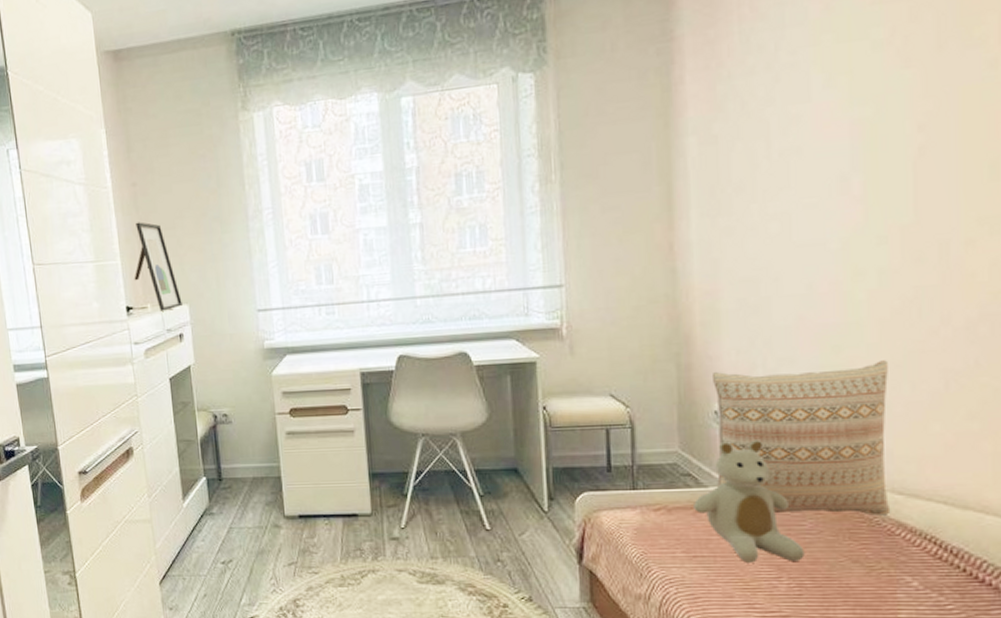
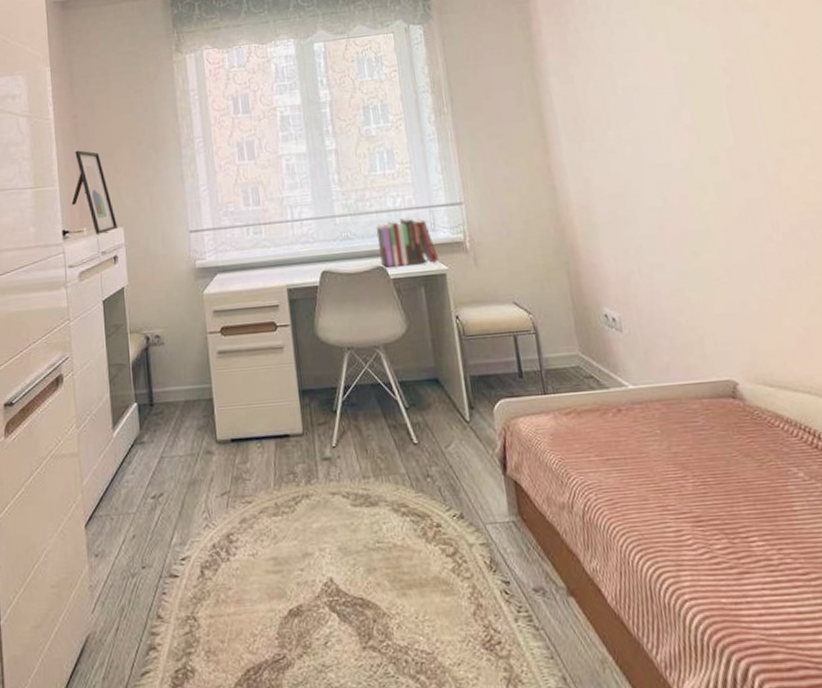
books: none [460,301,529,353] -> present [375,218,438,267]
stuffed bear: present [694,439,805,563] -> none [599,340,703,463]
pillow: present [711,360,889,515] -> none [597,263,766,412]

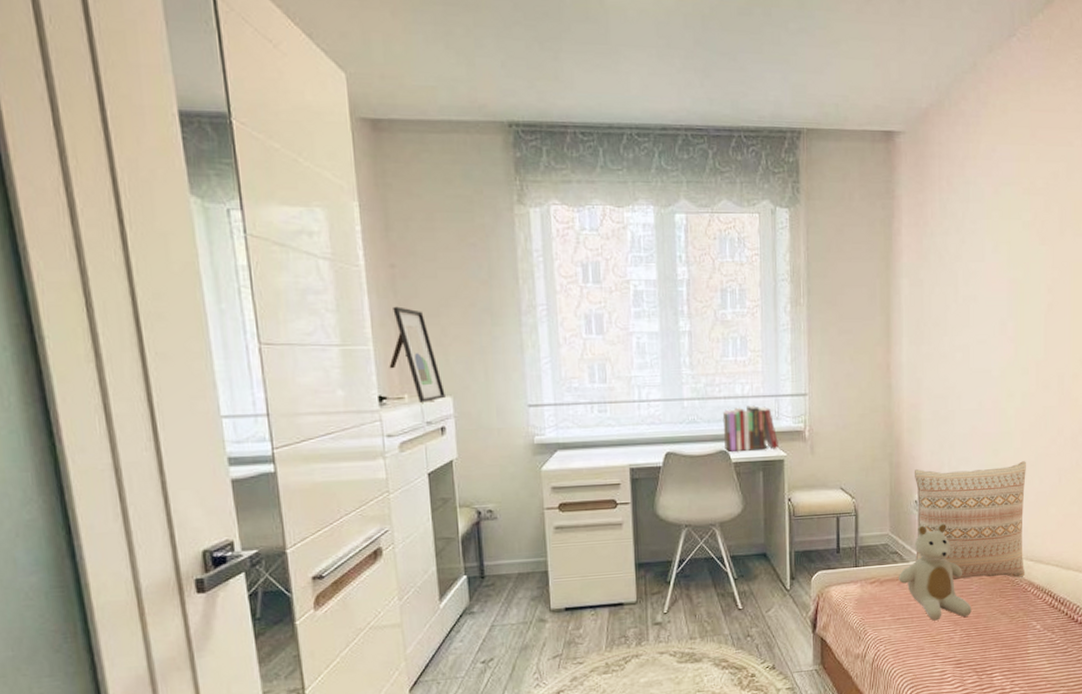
pillow: none [597,263,766,412] -> present [914,461,1026,581]
stuffed bear: none [599,340,703,463] -> present [899,523,972,621]

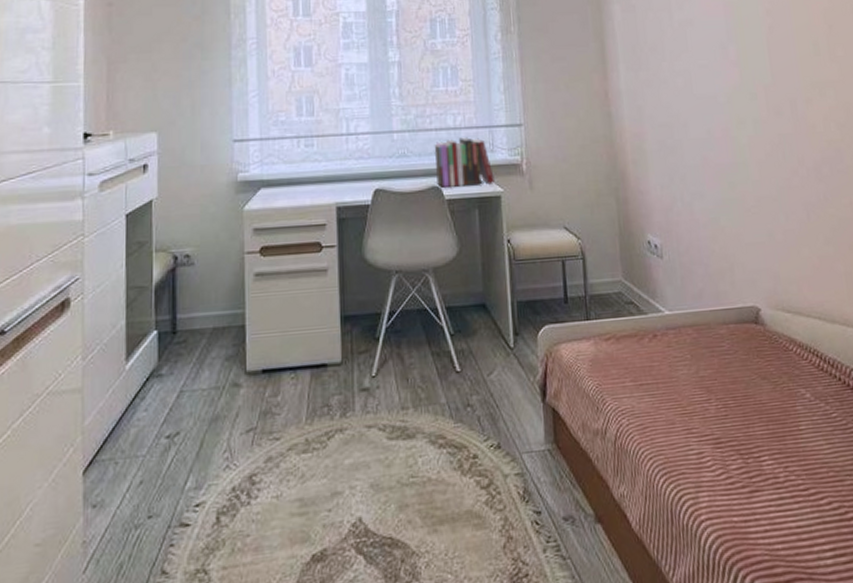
picture frame: present [389,306,445,403] -> none [97,43,150,139]
stuffed bear: present [899,523,972,621] -> none [637,267,726,387]
pillow: present [914,461,1026,581] -> none [643,195,783,337]

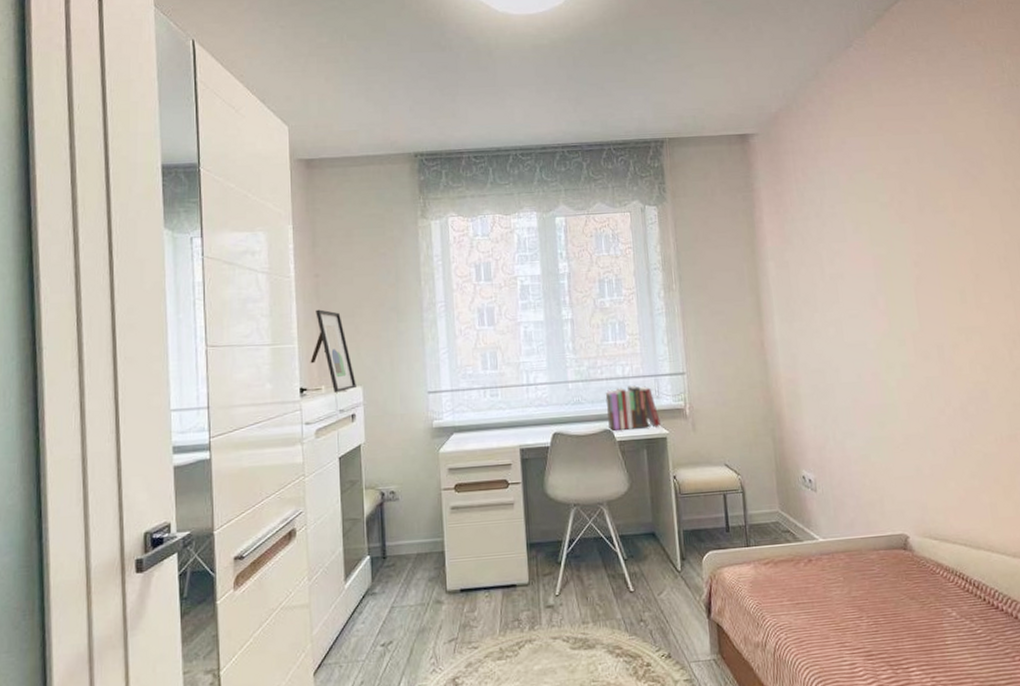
picture frame: none [97,43,150,139] -> present [310,309,356,393]

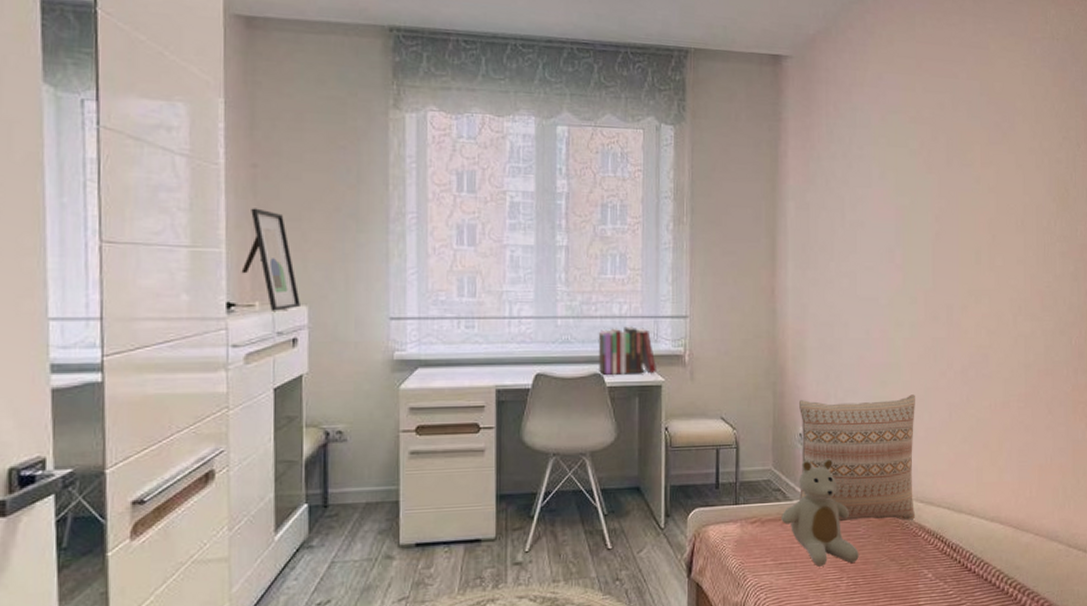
stuffed bear: none [793,499,877,606] -> present [781,458,859,567]
pillow: none [798,433,930,562] -> present [798,394,915,522]

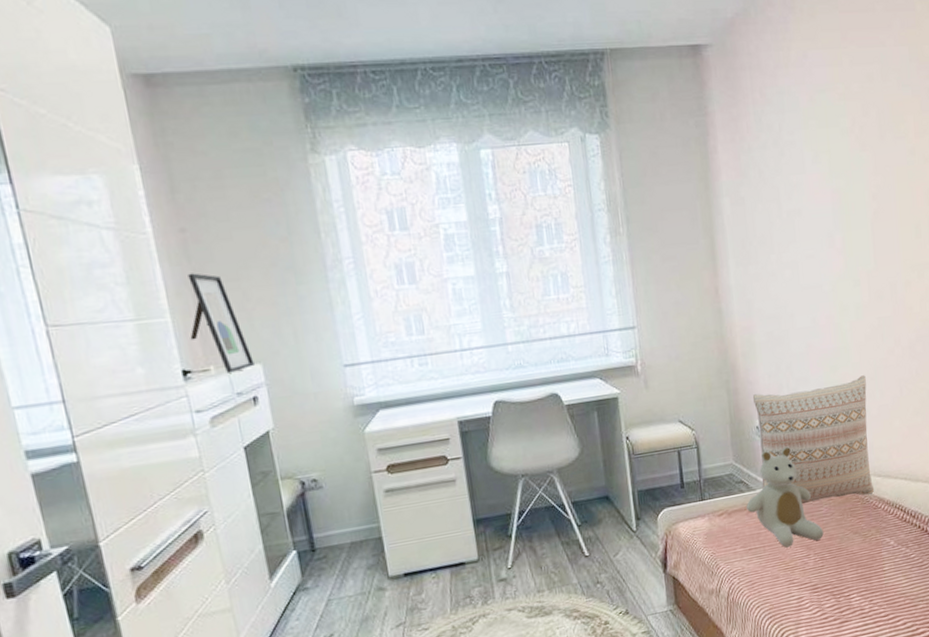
books: present [598,326,656,375] -> none [549,343,611,394]

